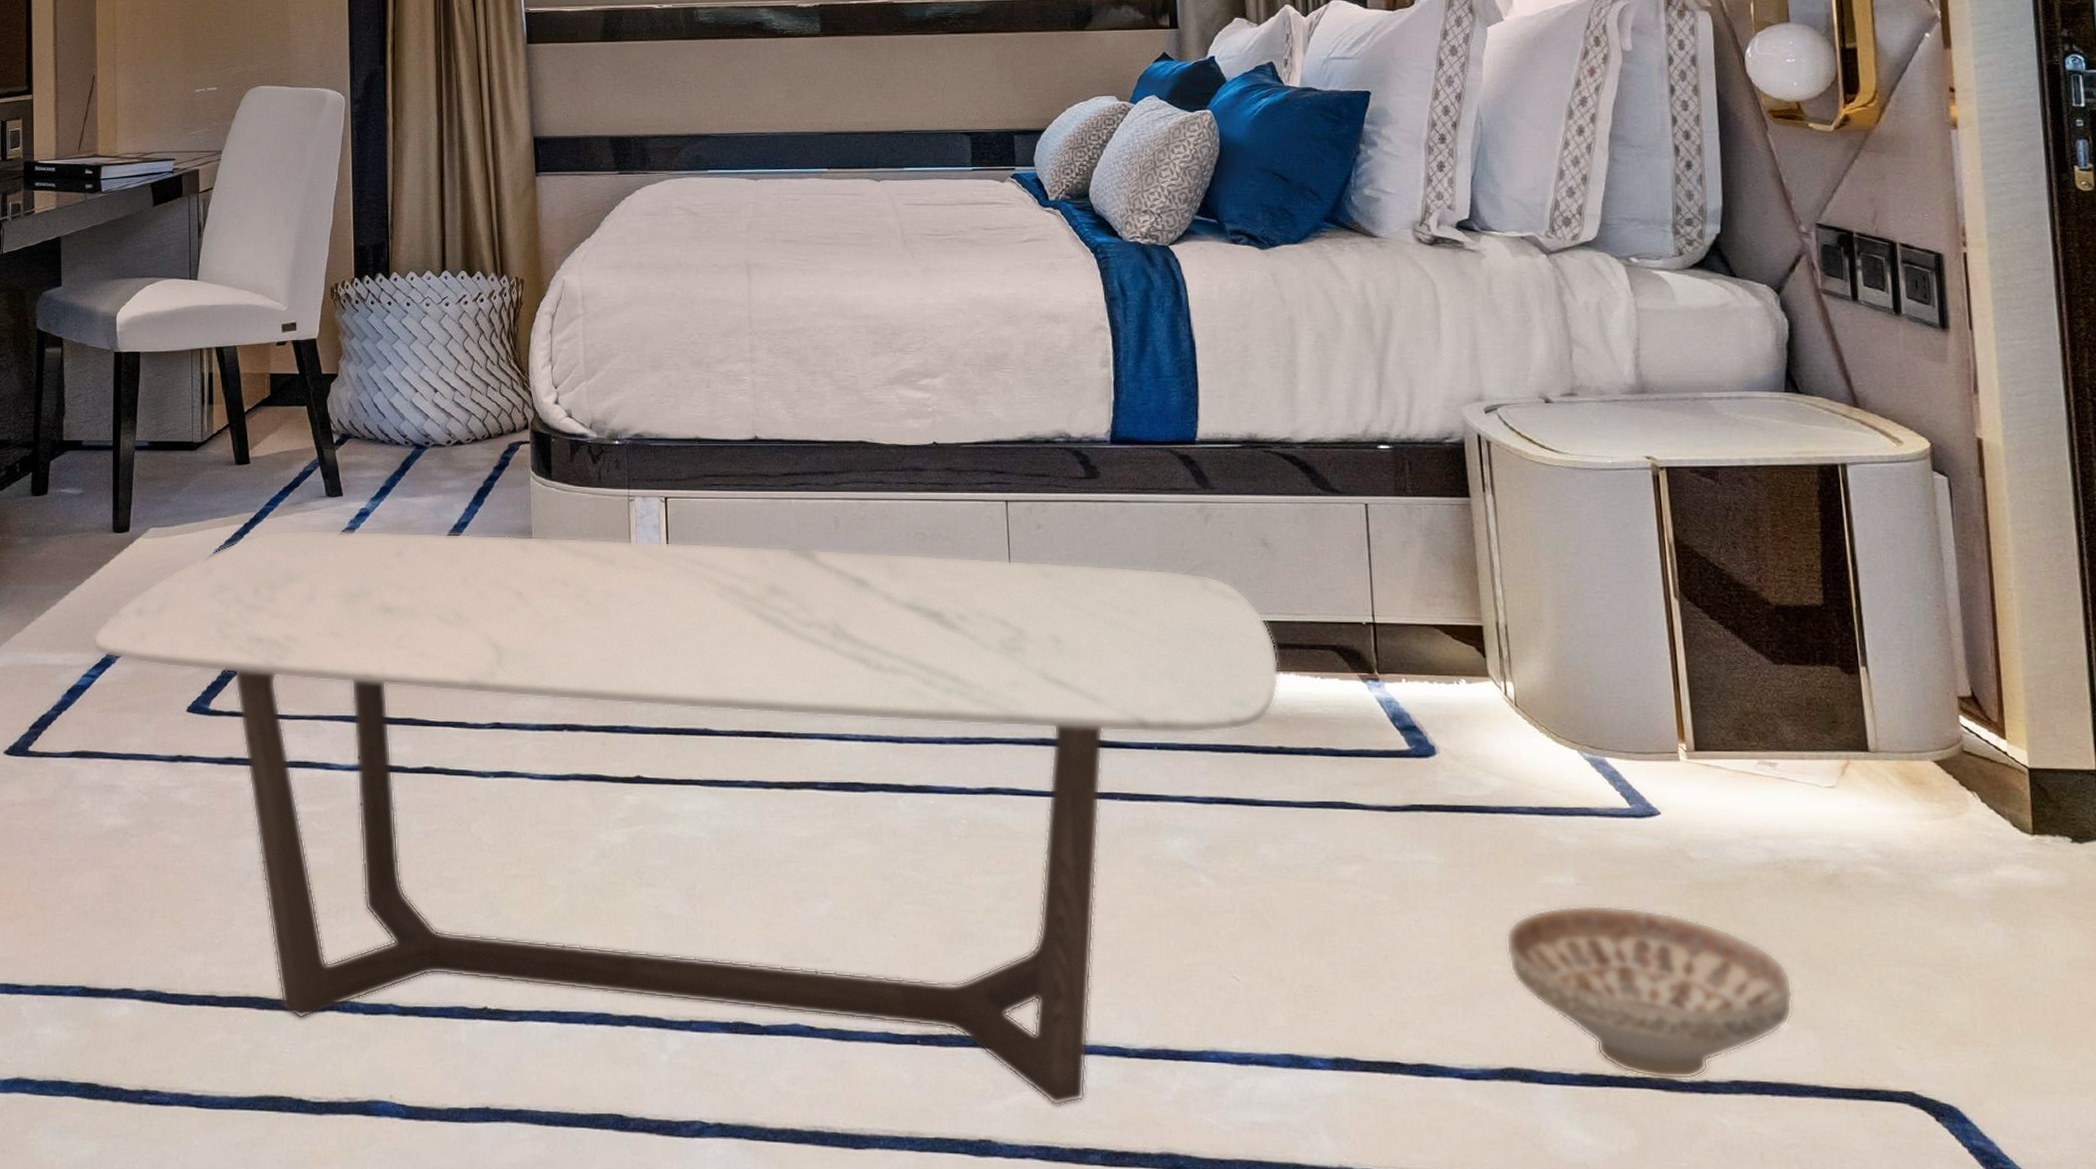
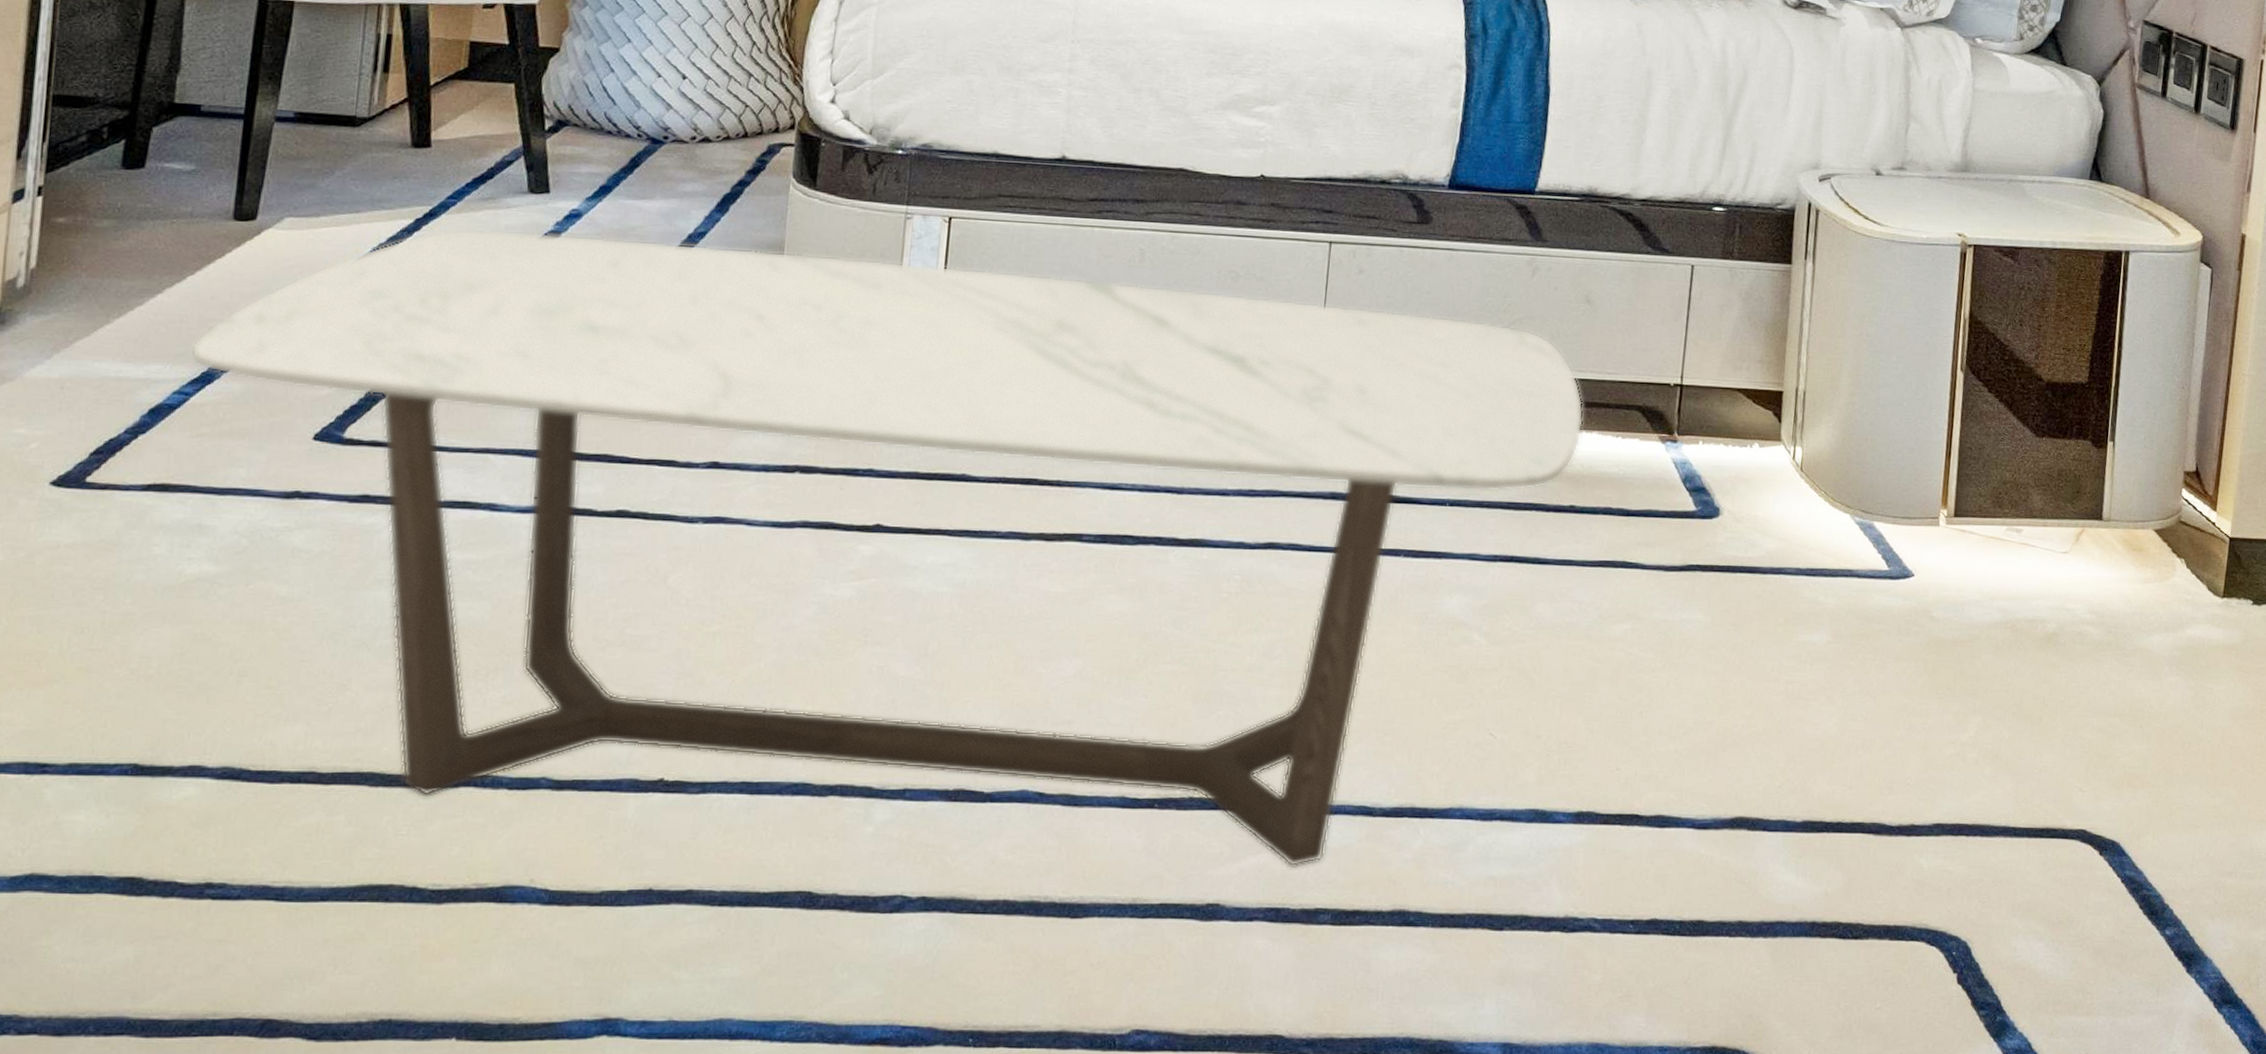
decorative bowl: present [1505,905,1793,1080] -> none [1754,661,2002,824]

